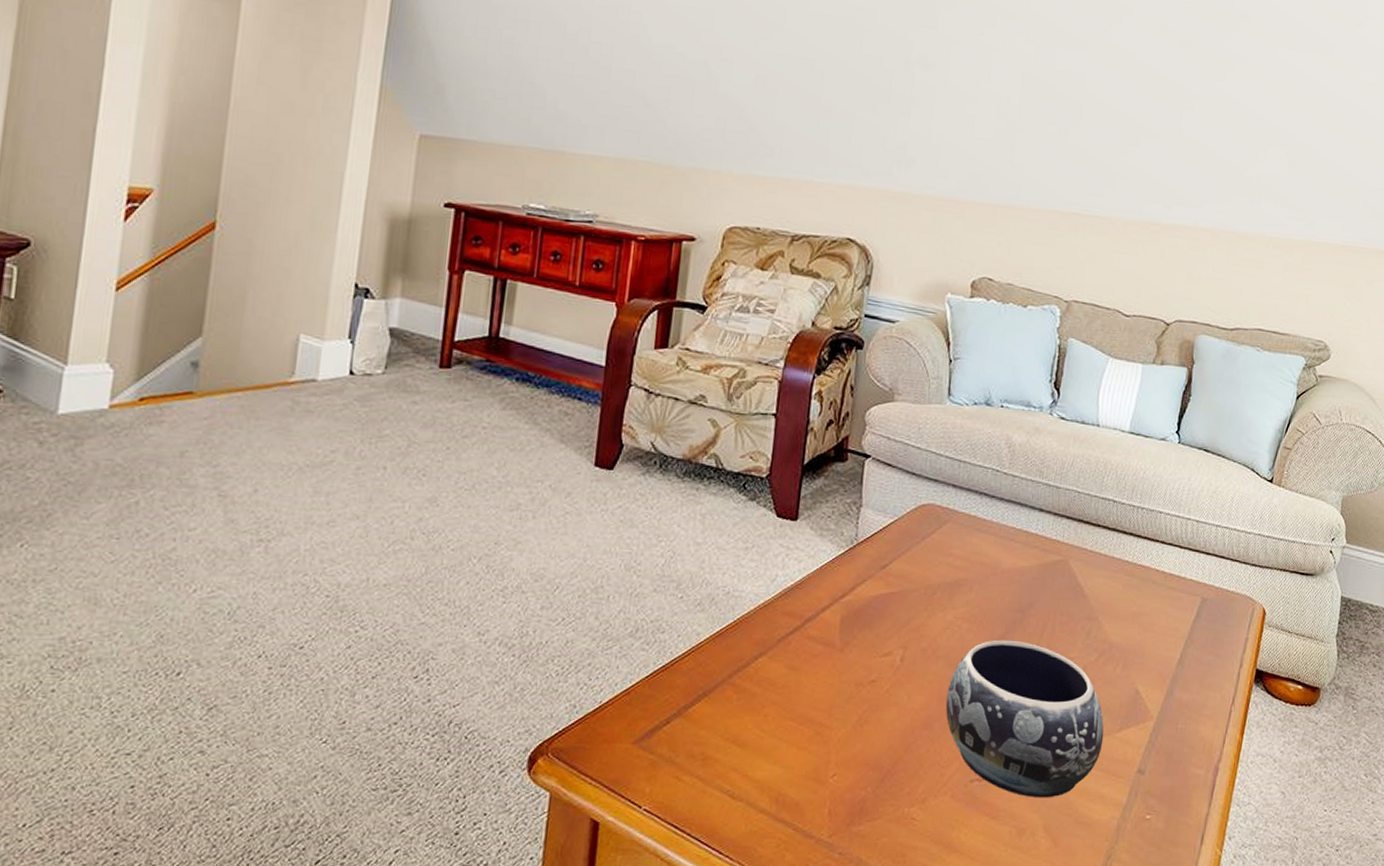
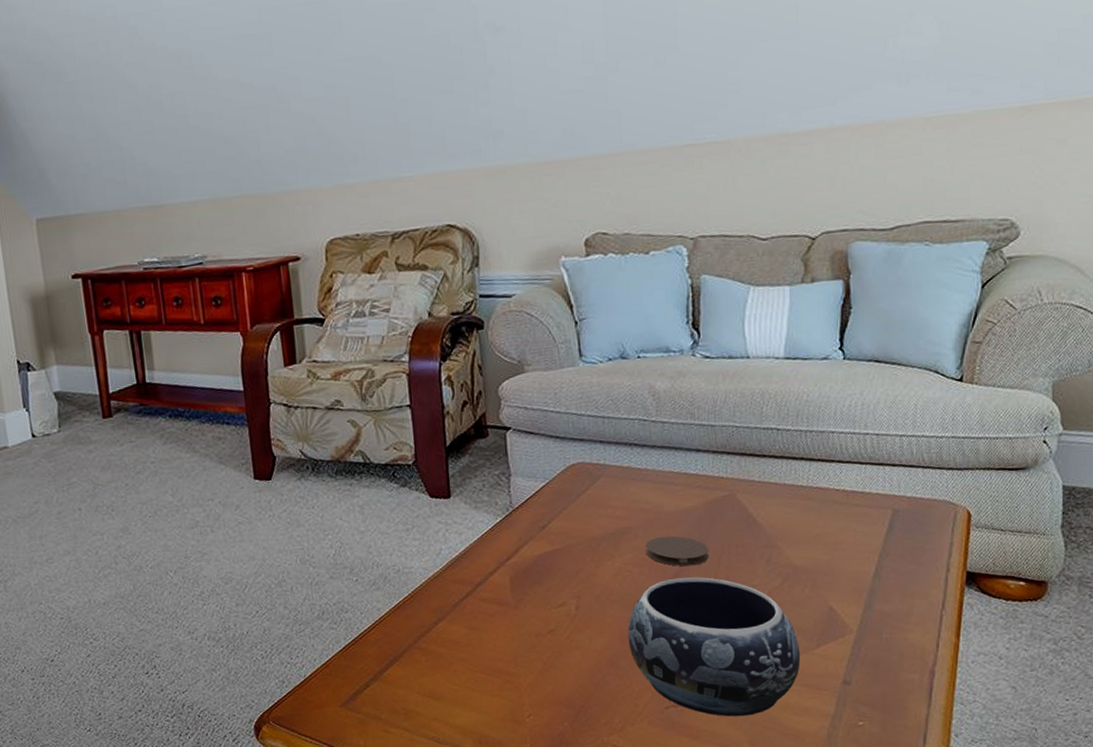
coaster: none [977,593,1036,629] -> present [645,535,708,567]

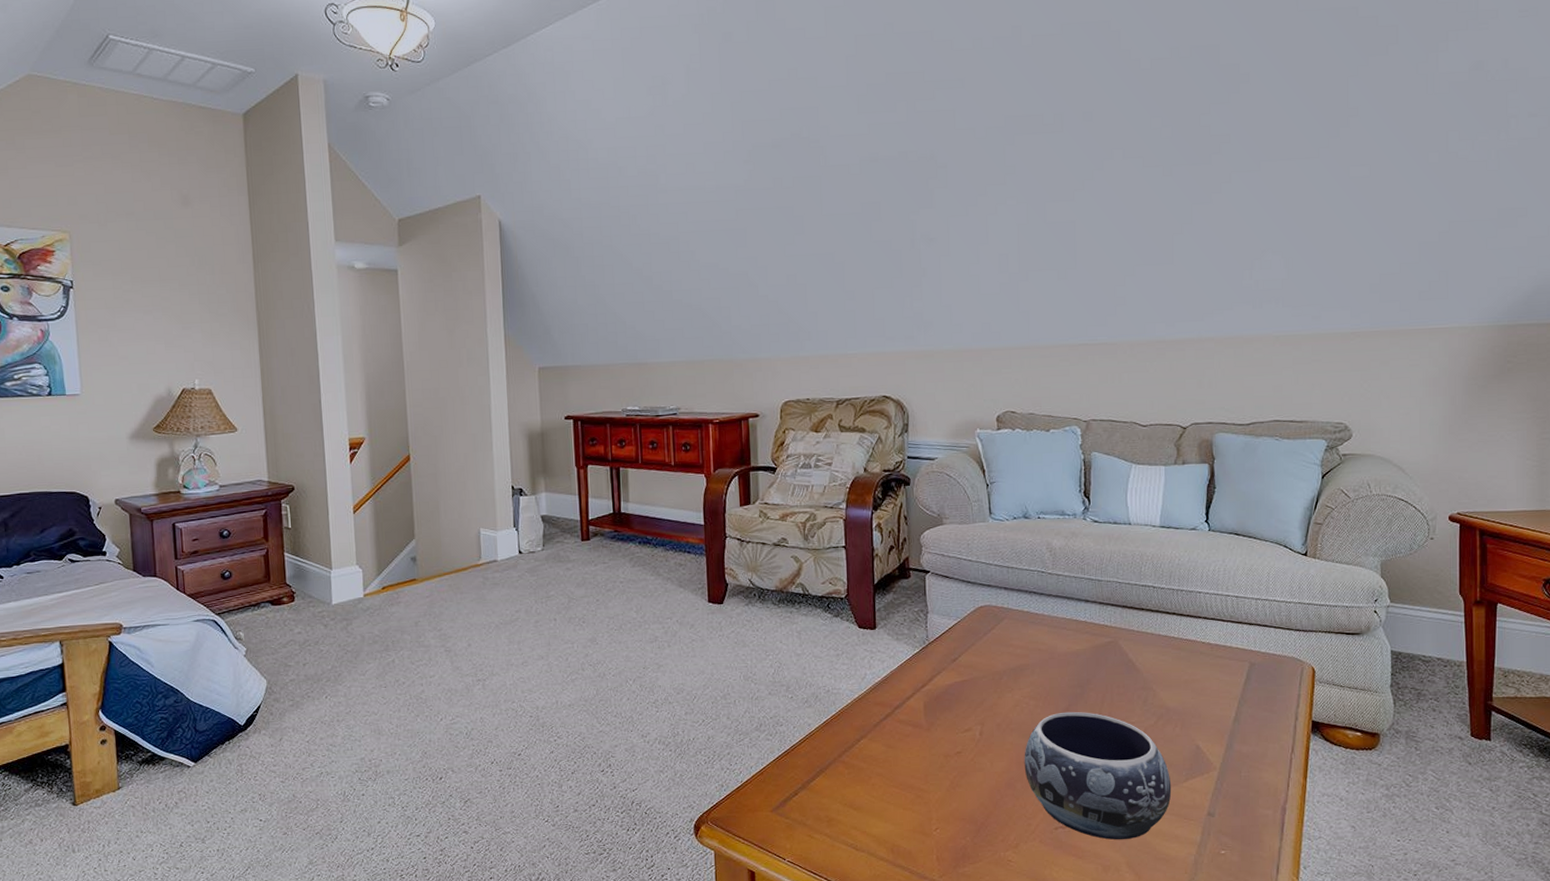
coaster: present [645,535,708,567] -> none [1041,674,1094,702]

